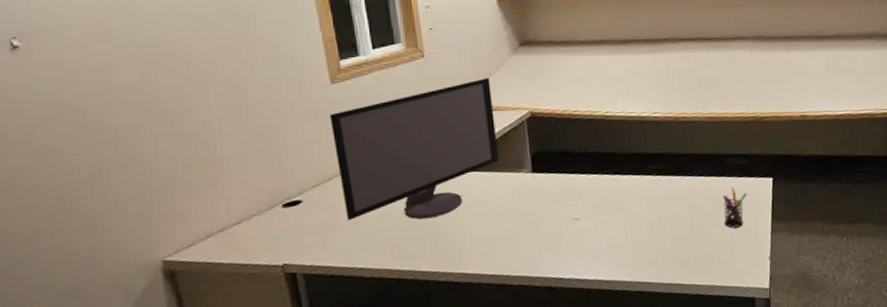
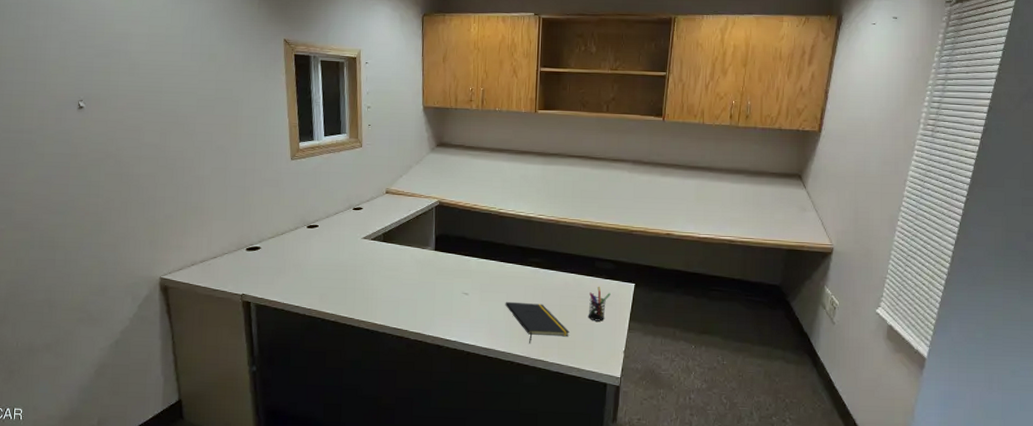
computer monitor: present [330,77,499,221] -> none [287,169,411,276]
notepad: none [625,217,707,267] -> present [505,301,571,344]

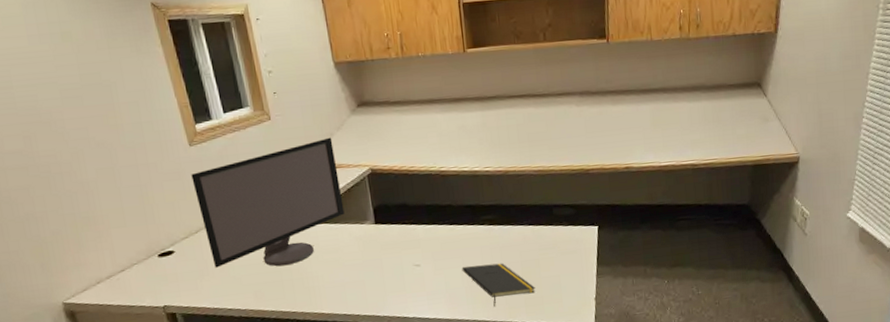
computer monitor: none [287,169,411,276] -> present [191,137,345,268]
pen holder: present [588,286,611,322] -> none [551,234,574,272]

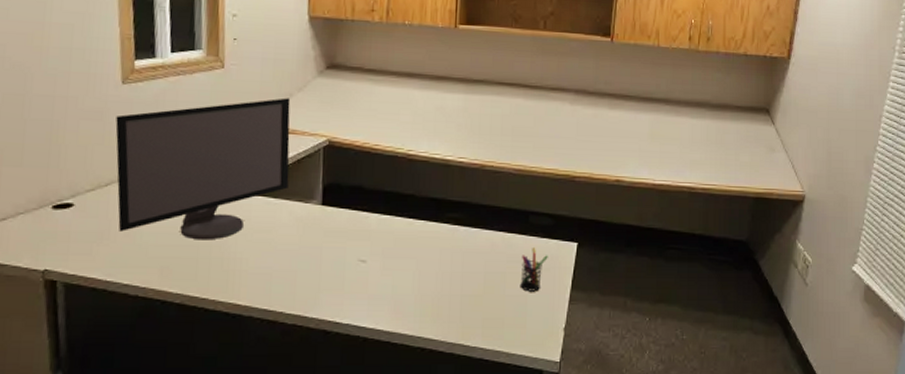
notepad: present [461,263,536,307] -> none [414,269,498,323]
pen holder: none [551,234,574,272] -> present [520,246,548,292]

